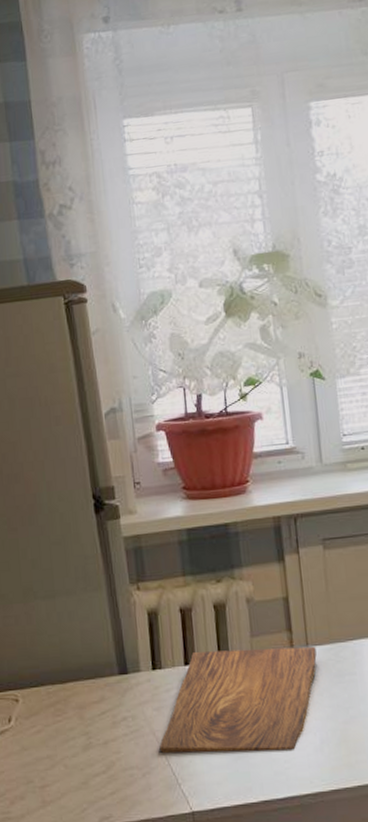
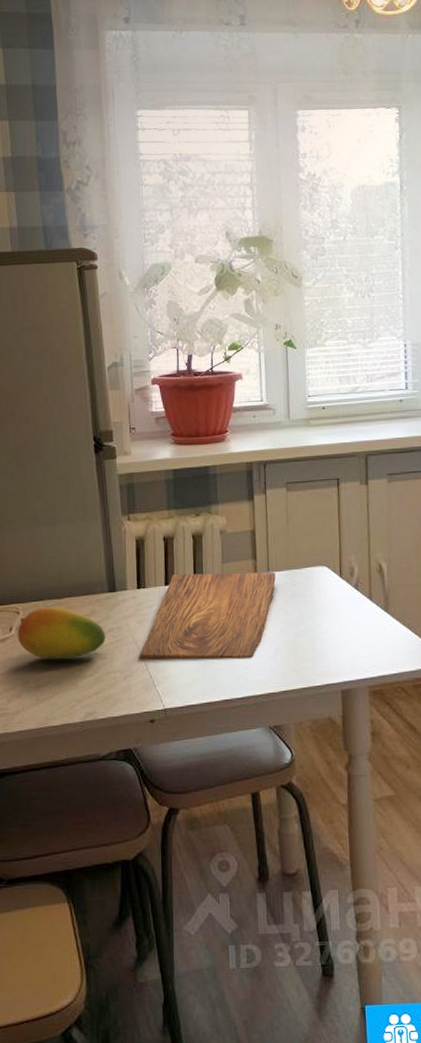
fruit: none [17,693,119,754] -> present [17,607,106,659]

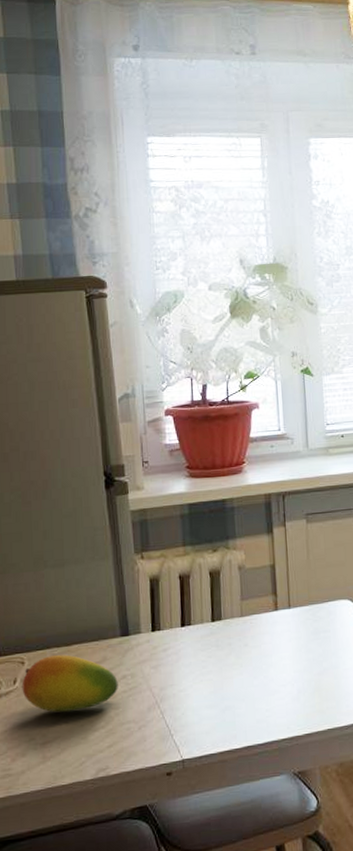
cutting board: present [140,572,276,660] -> none [155,607,297,708]

